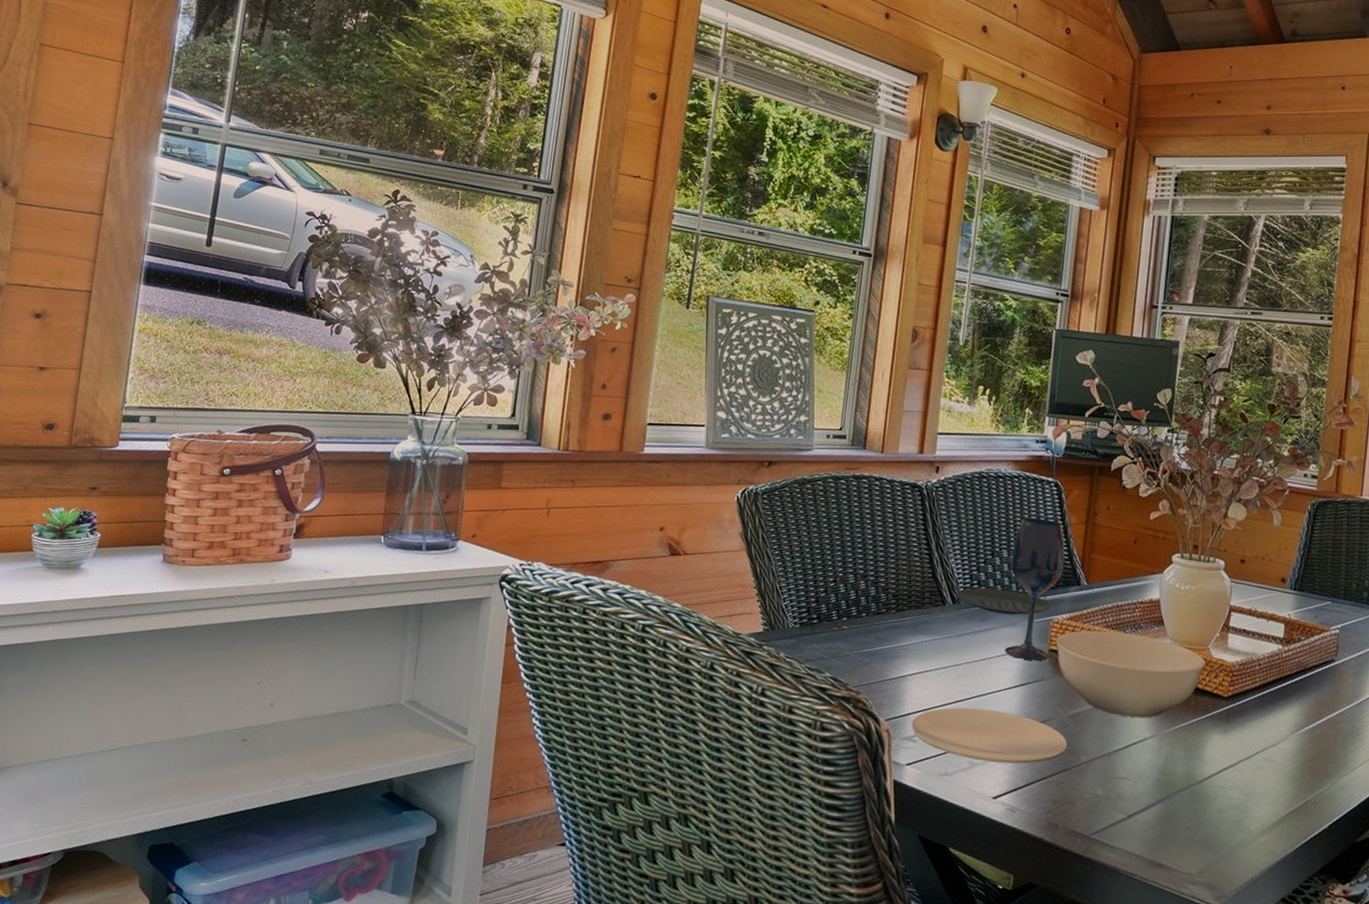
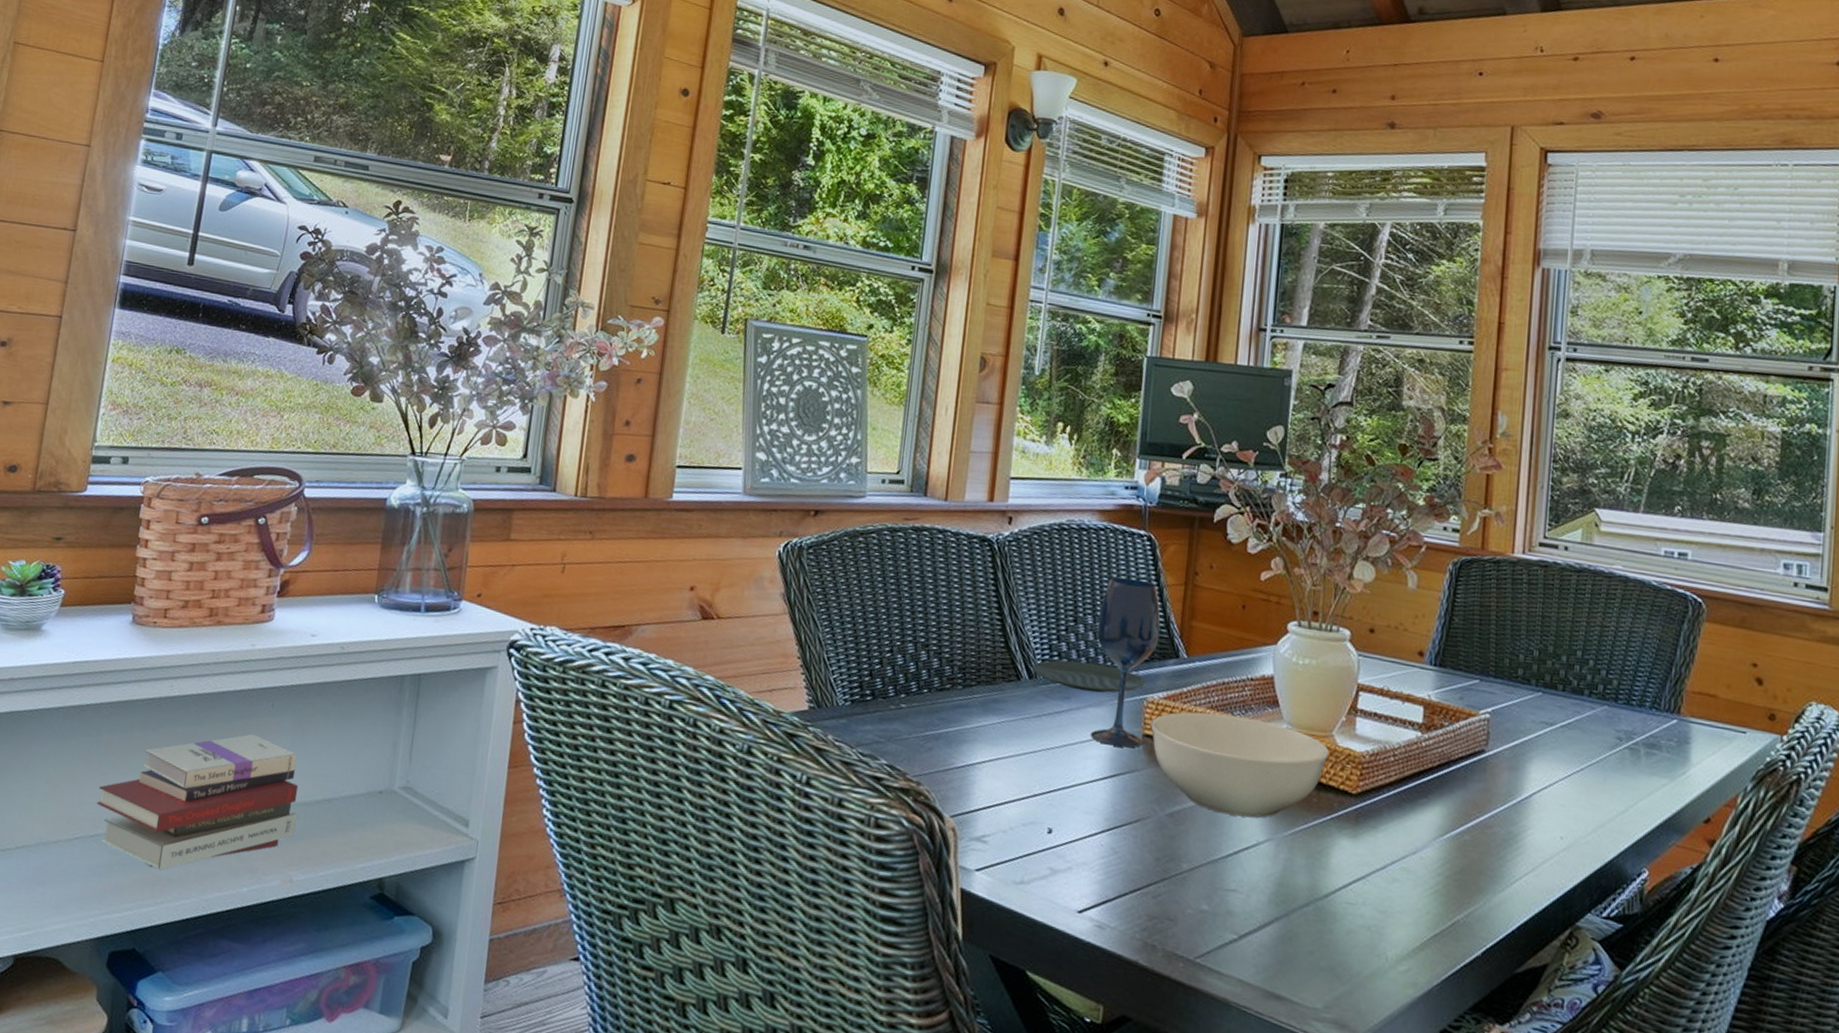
books: none [135,657,316,775] -> present [97,734,299,870]
plate: present [911,707,1067,764] -> none [980,802,1166,872]

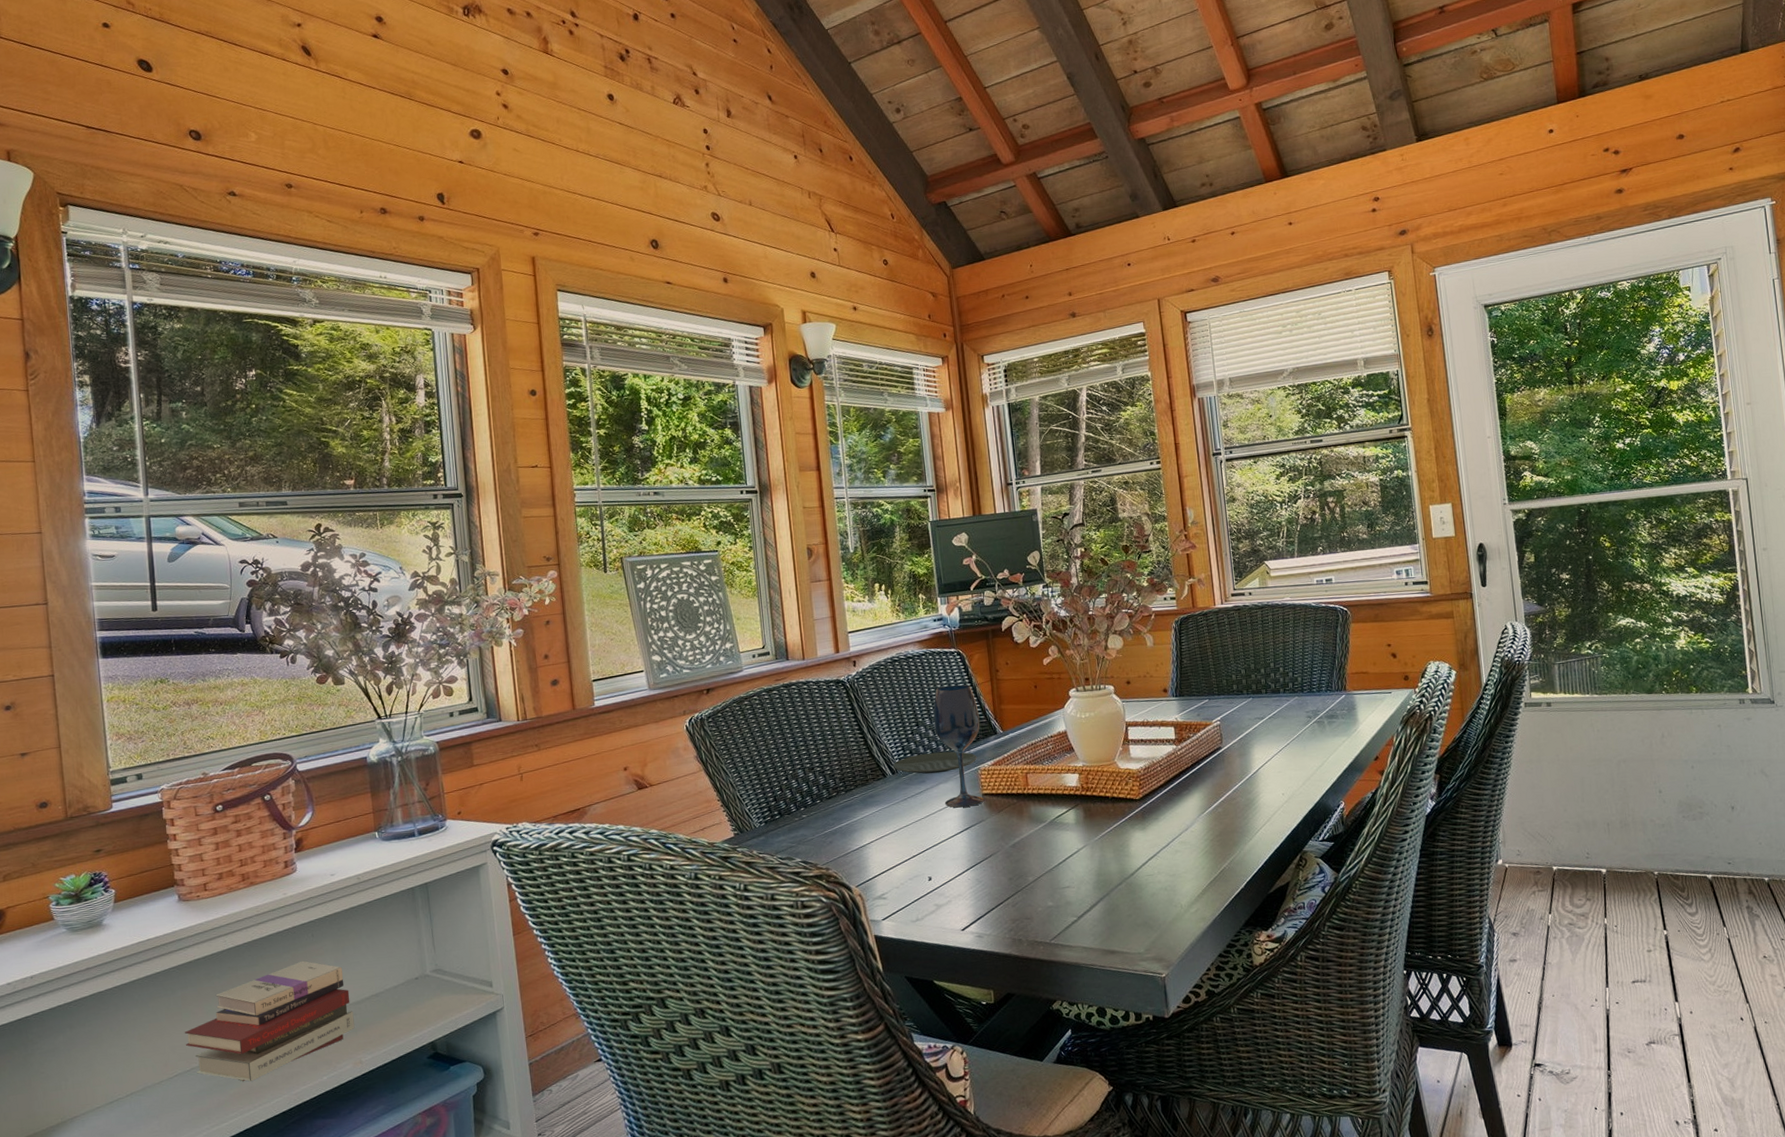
bowl: present [1150,711,1330,818] -> none [986,764,1116,836]

